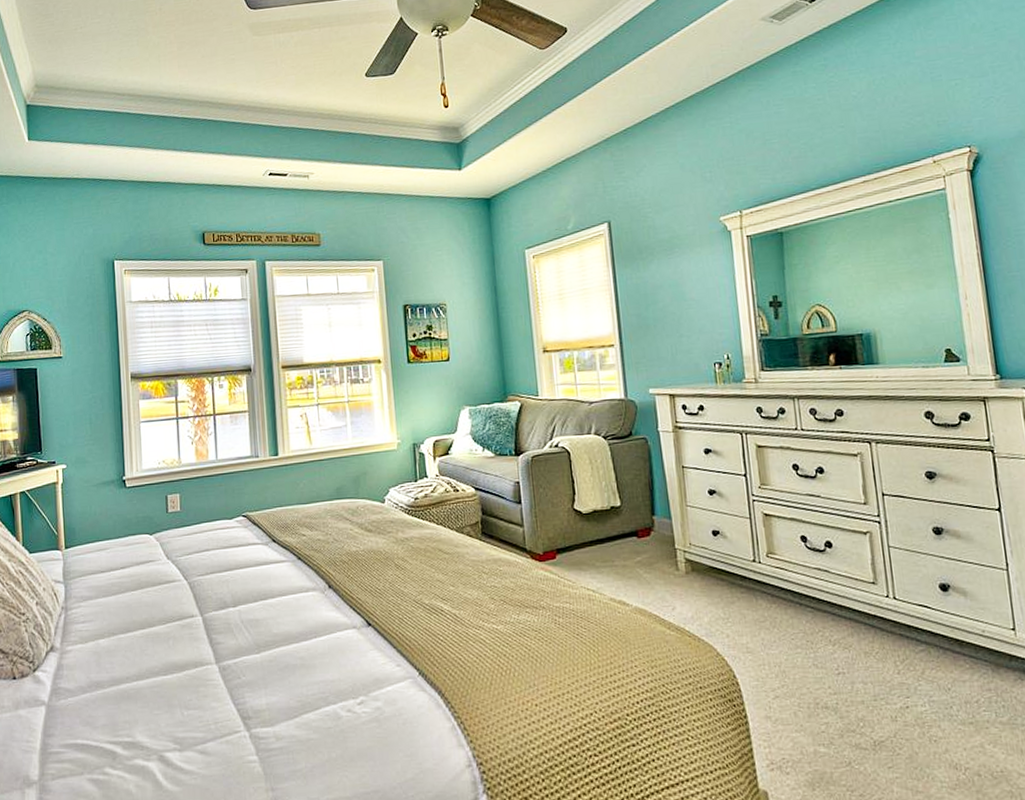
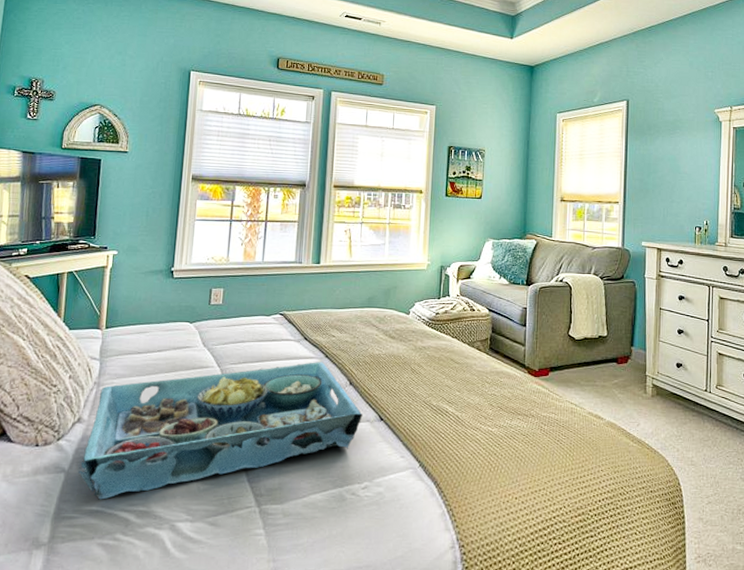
serving tray: none [59,565,348,732] -> present [78,362,363,500]

